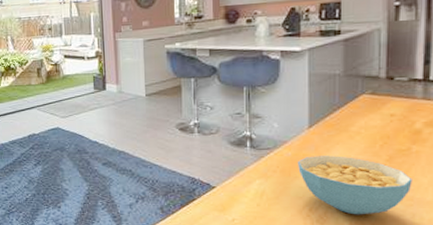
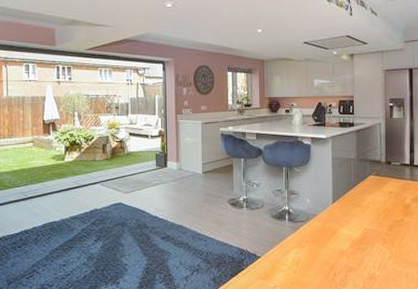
cereal bowl: present [297,156,413,215] -> none [324,226,406,277]

